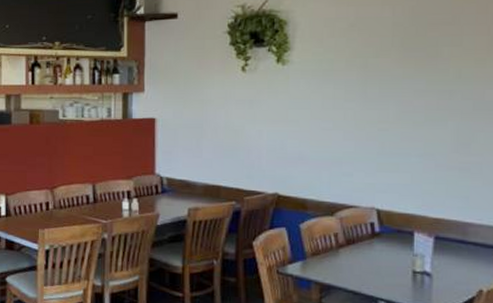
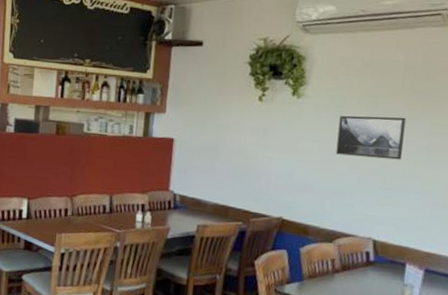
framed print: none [328,76,399,122] -> present [335,115,406,160]

